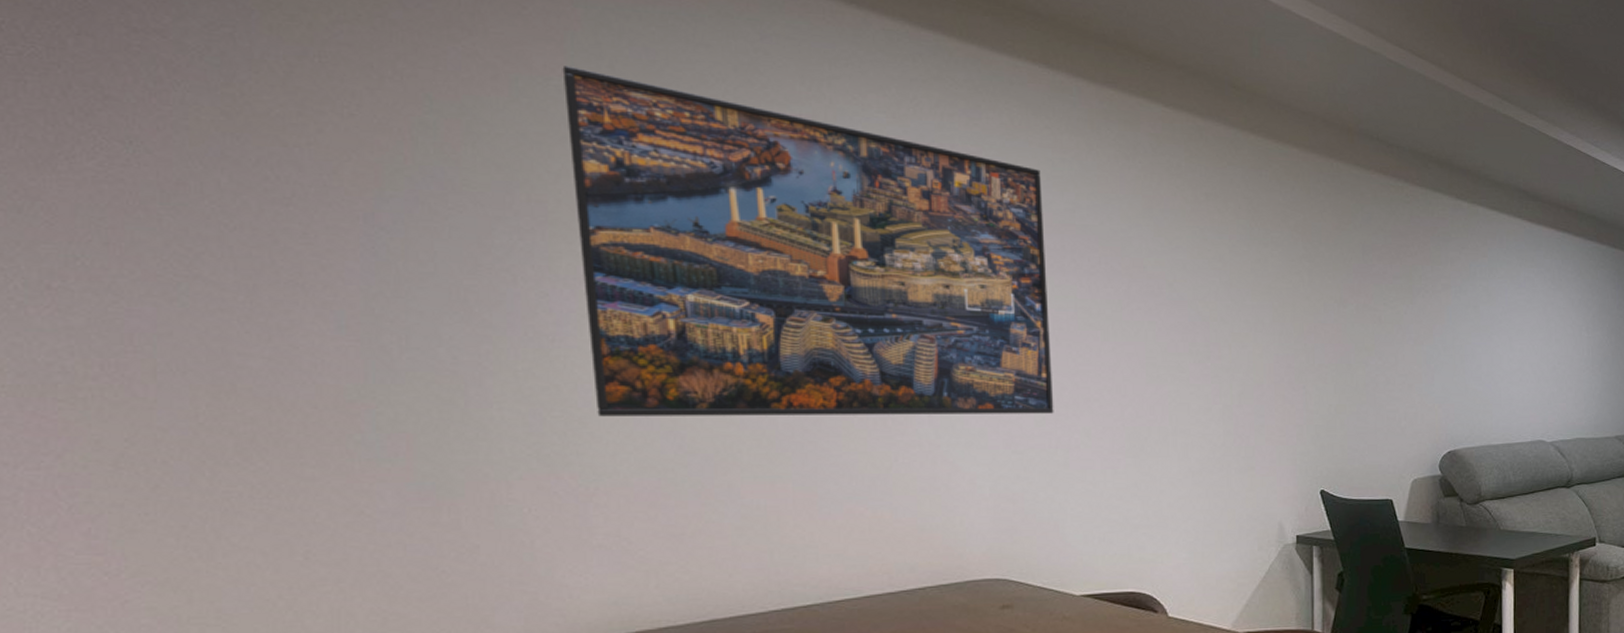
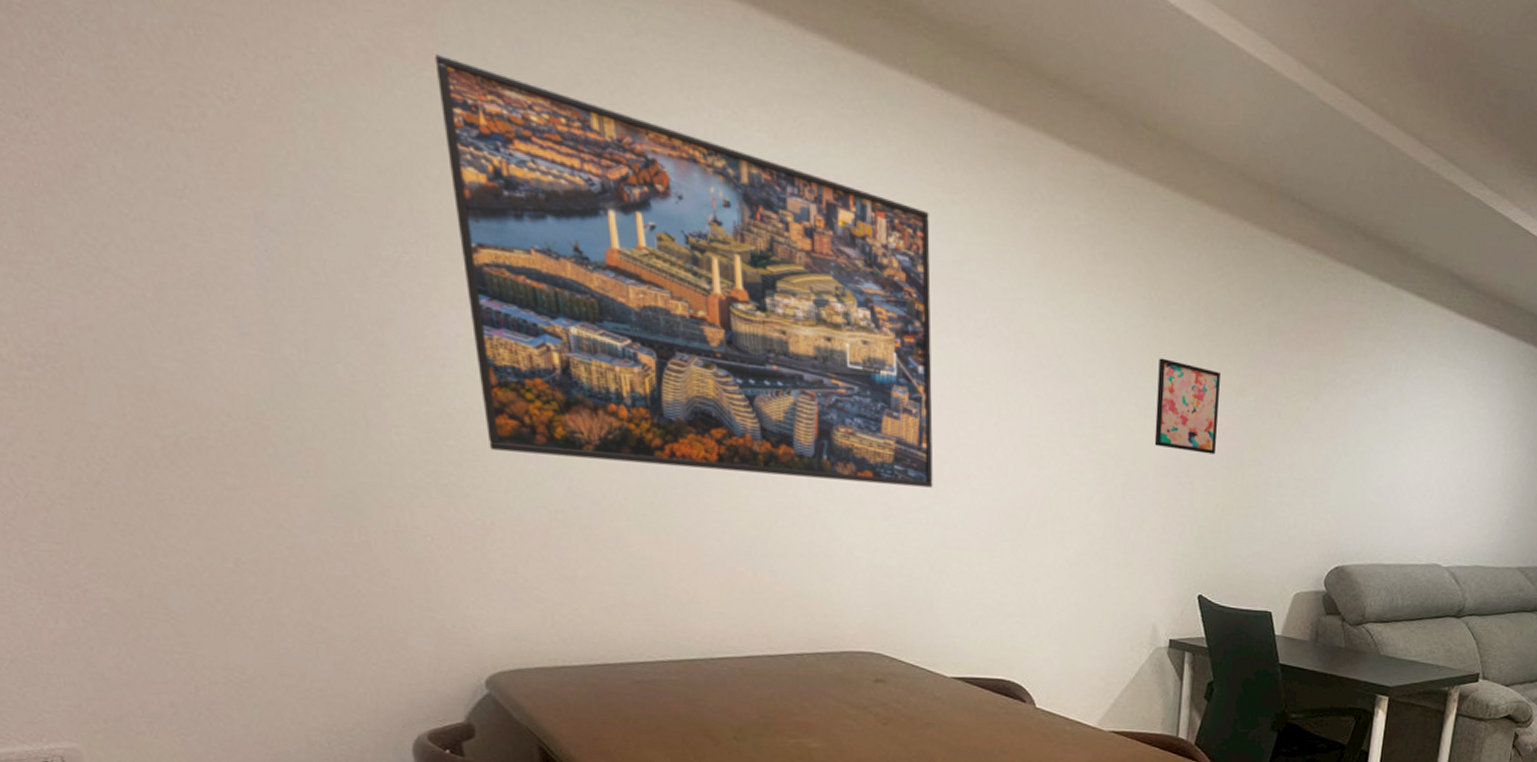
wall art: none [1264,279,1325,360] -> present [1154,358,1221,455]

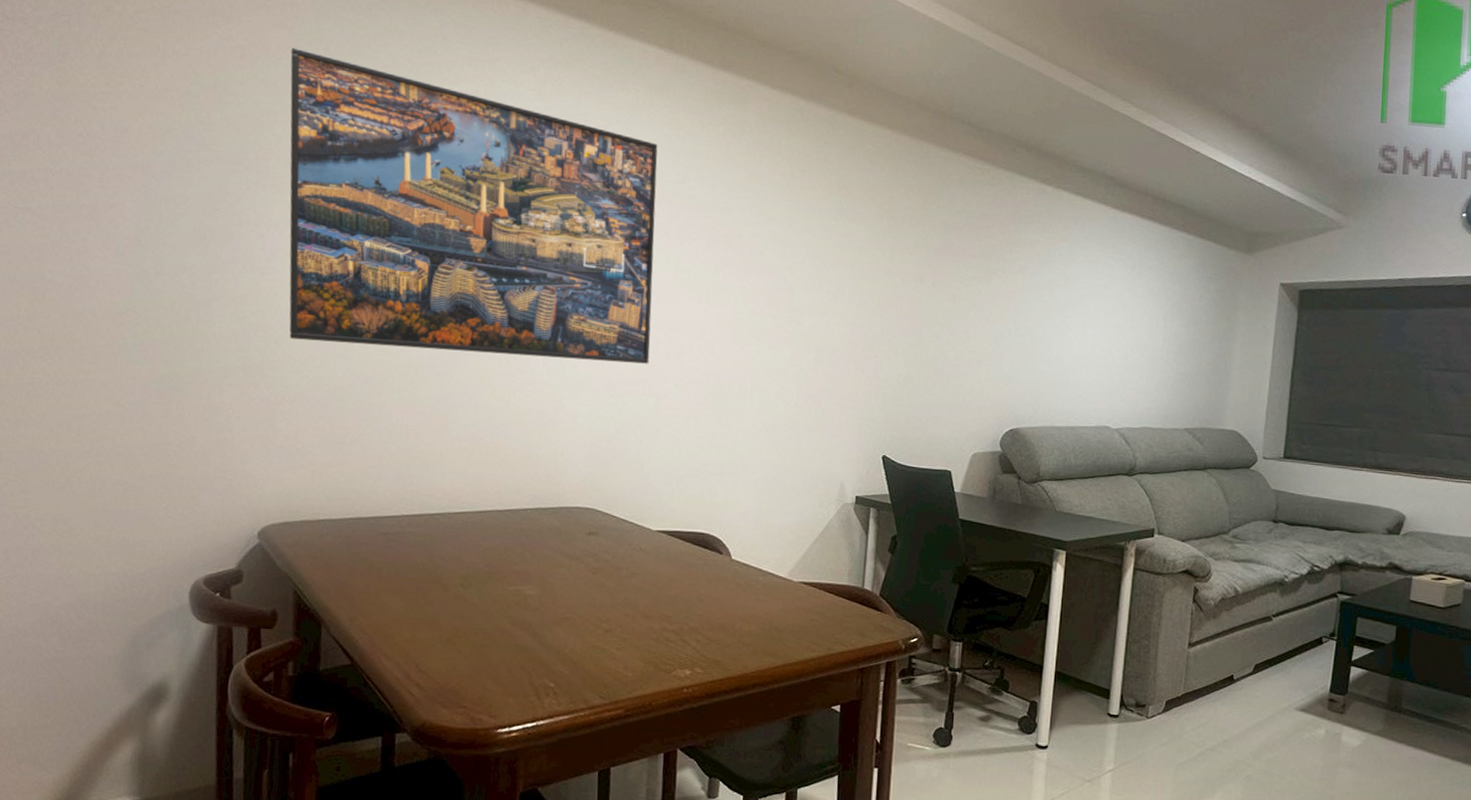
wall art: present [1154,358,1221,455] -> none [843,252,902,332]

